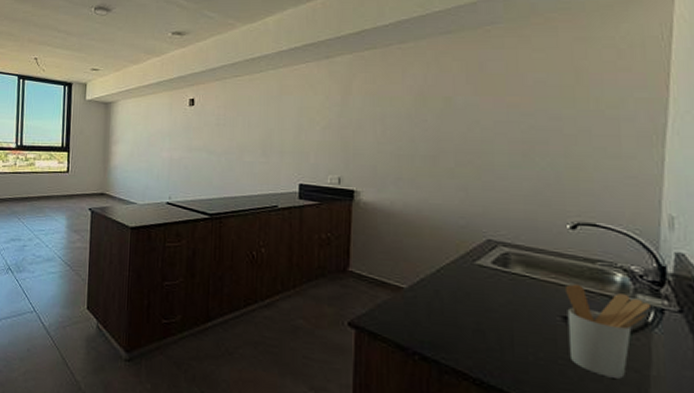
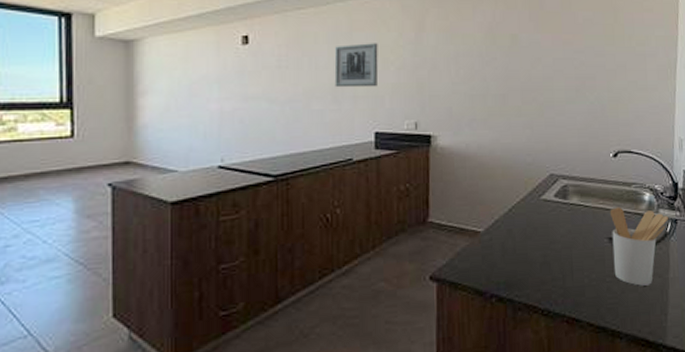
wall art: none [264,105,305,144] -> present [334,43,379,88]

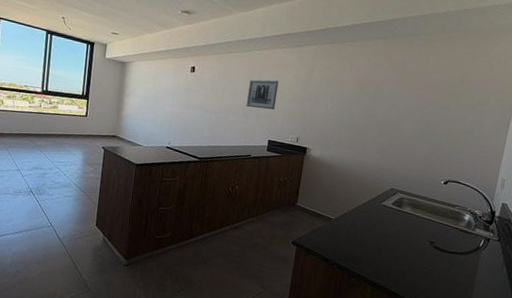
utensil holder: present [609,206,668,286] -> none [430,220,482,282]

